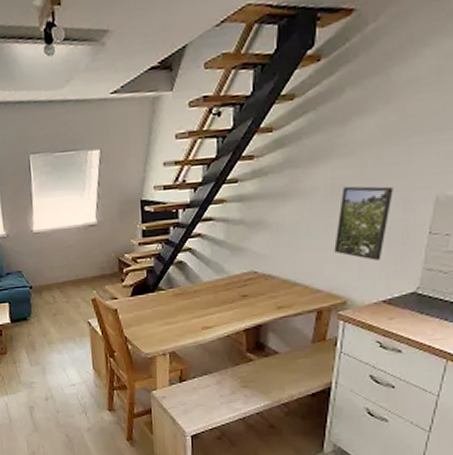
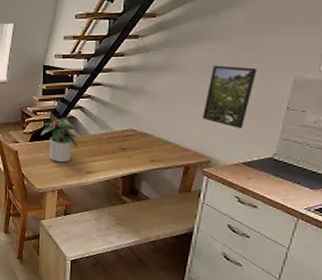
potted plant: none [143,262,191,319] -> present [40,116,78,162]

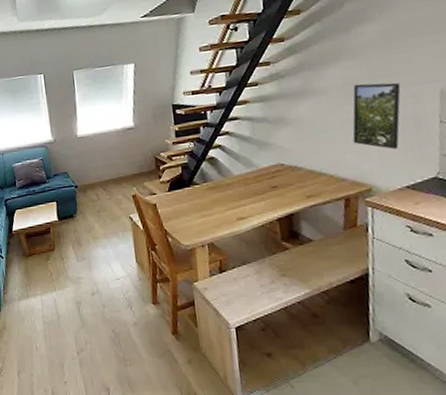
potted plant: present [40,116,78,162] -> none [179,159,224,212]

